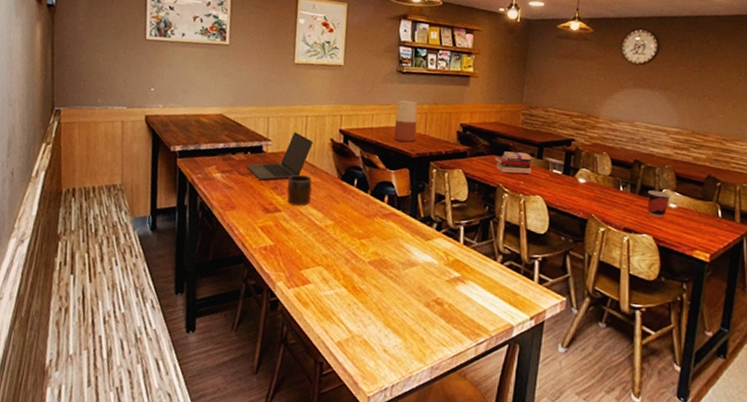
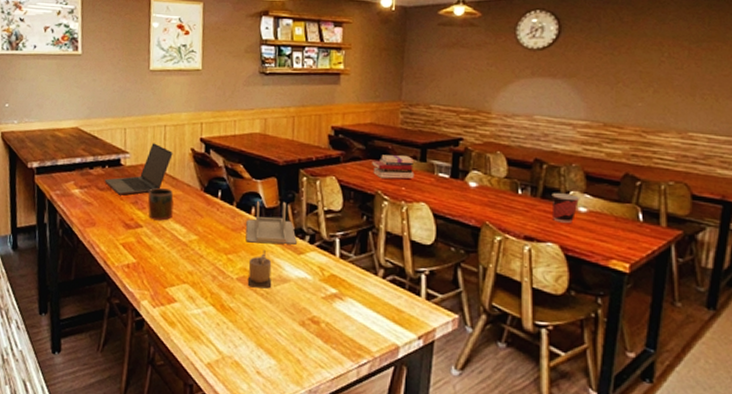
napkin holder: none [378,189,425,231] -> present [245,200,297,245]
cup: none [378,235,402,272] -> present [247,249,272,289]
vase: present [394,100,418,143] -> none [259,104,284,150]

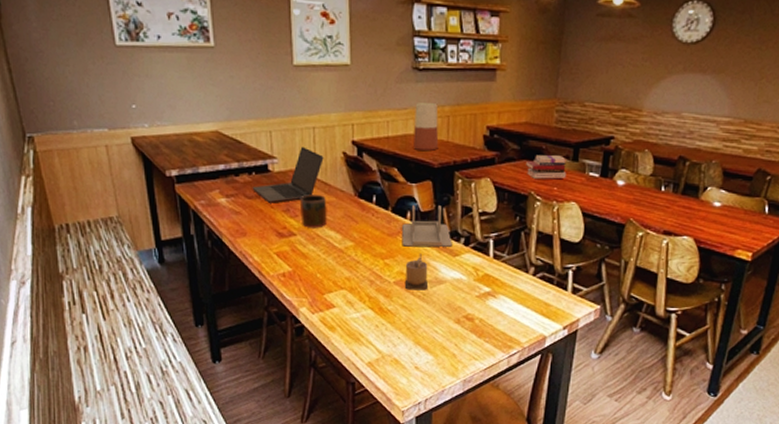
vase: none [259,104,284,150] -> present [414,103,439,152]
cup: present [551,193,580,223] -> none [689,189,716,217]

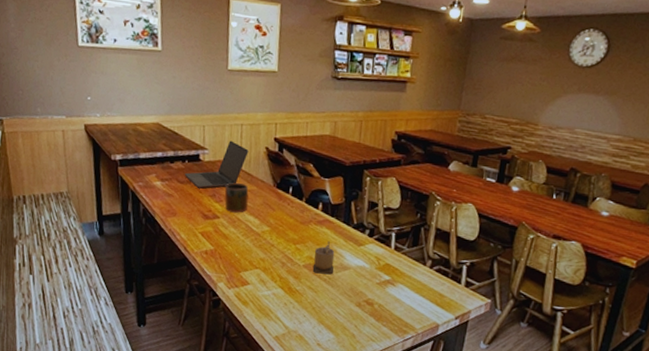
napkin holder: present [402,204,452,247] -> none [312,197,358,237]
vase: present [414,103,439,152] -> none [328,107,353,151]
books: present [525,154,567,180] -> none [428,159,466,183]

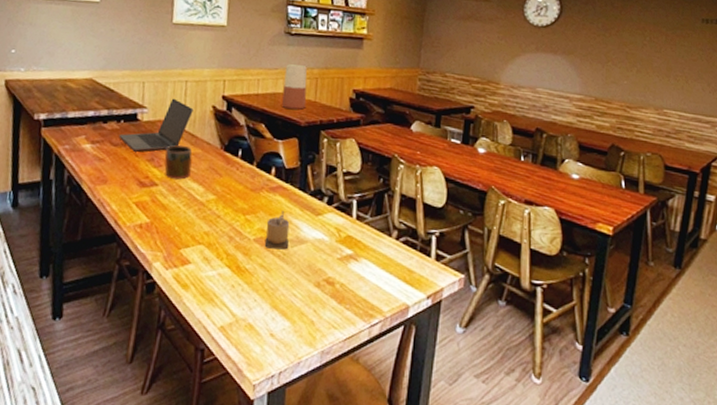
vase: none [328,107,353,151] -> present [282,64,308,110]

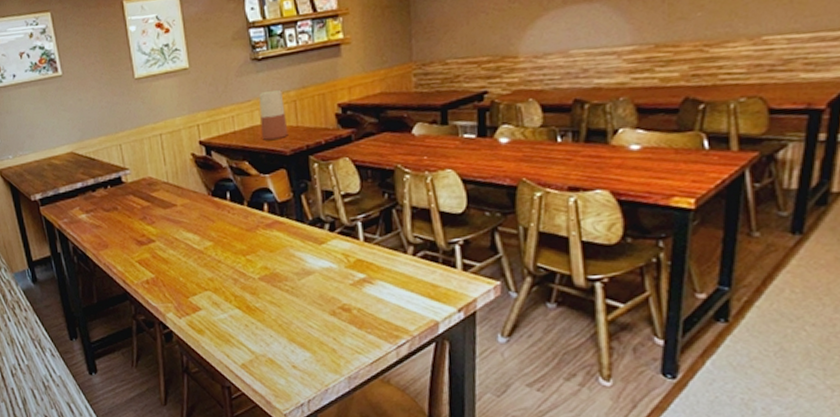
laptop: present [118,98,194,152] -> none [109,154,174,213]
mug: present [164,145,193,179] -> none [154,199,184,233]
cup: present [264,210,290,250] -> none [268,244,295,285]

